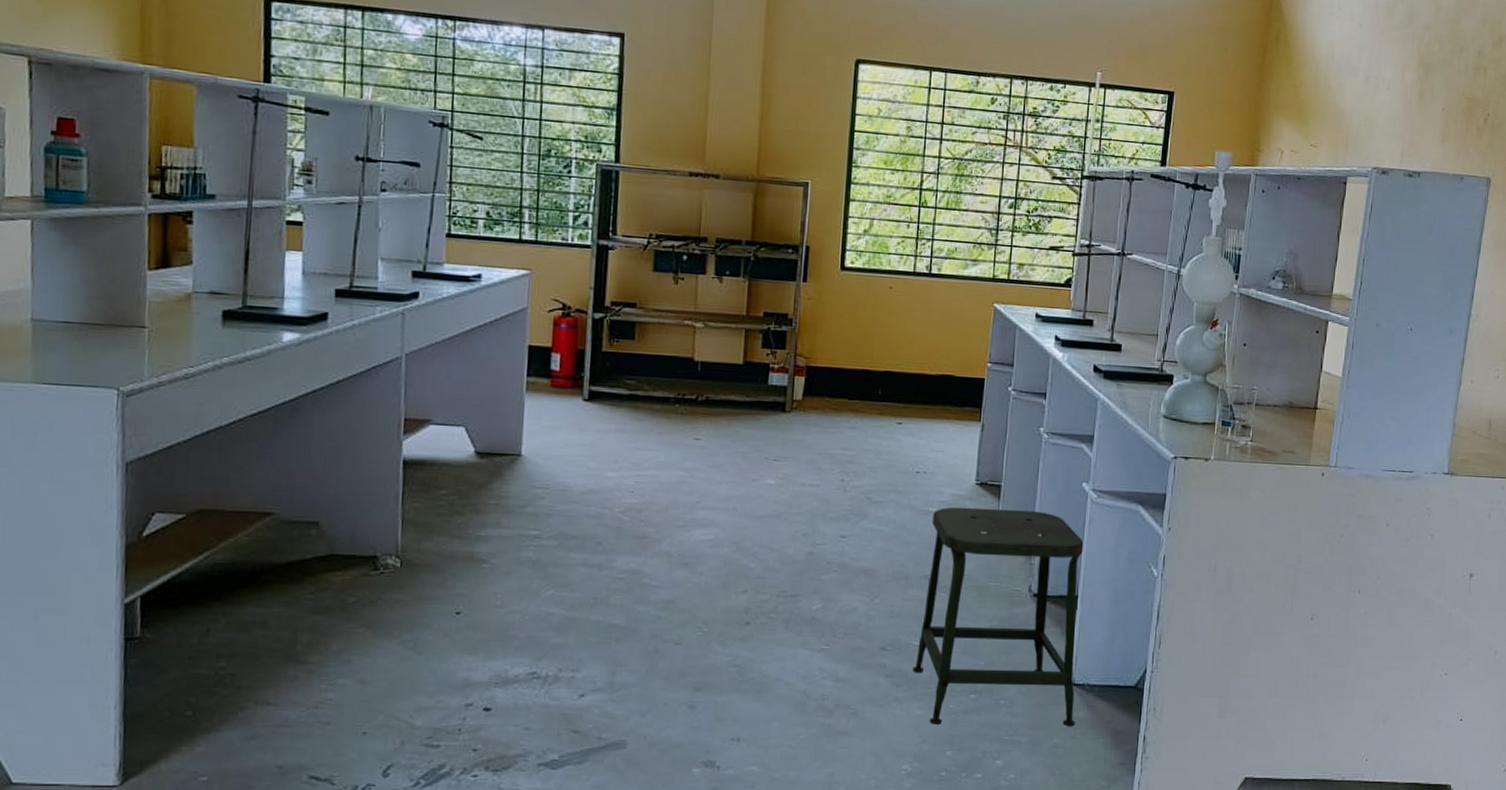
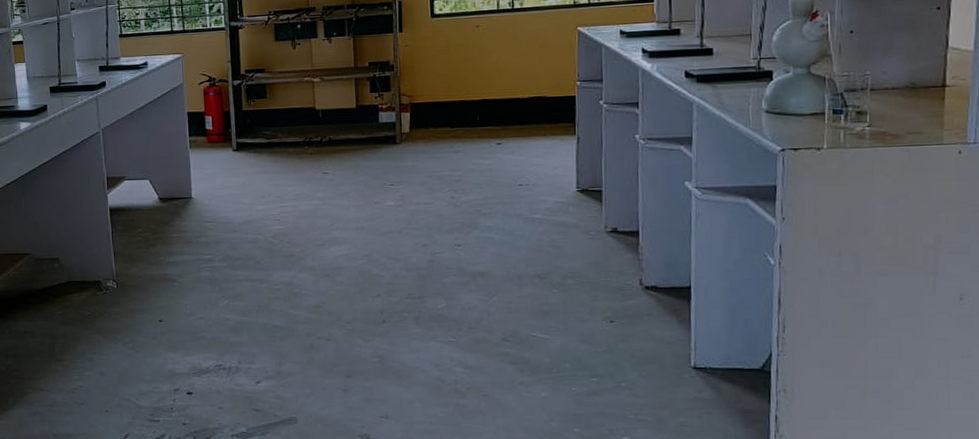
stool: present [912,506,1084,727] -> none [534,211,701,407]

